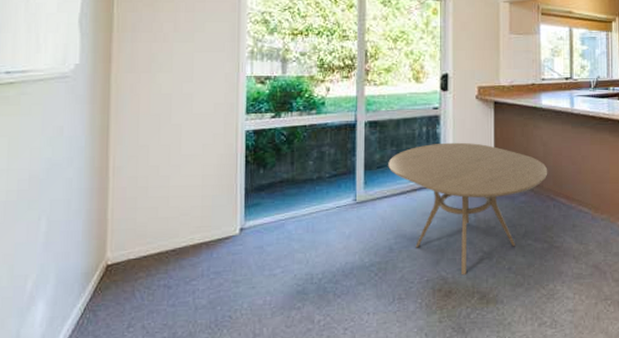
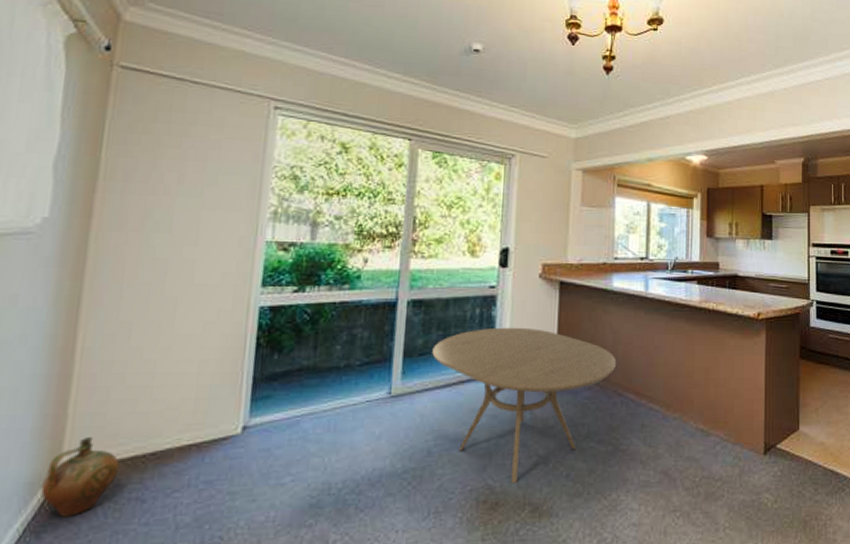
ceramic jug: none [94,236,149,299] -> present [41,436,120,517]

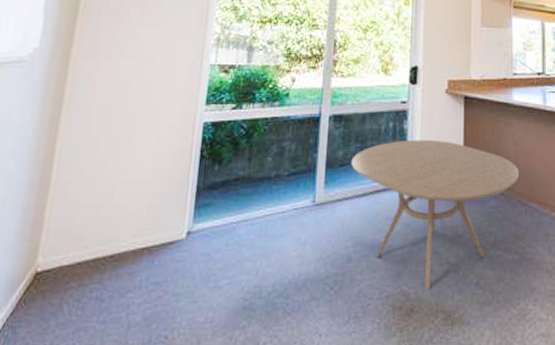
ceramic jug: present [41,436,120,517] -> none [19,239,84,313]

